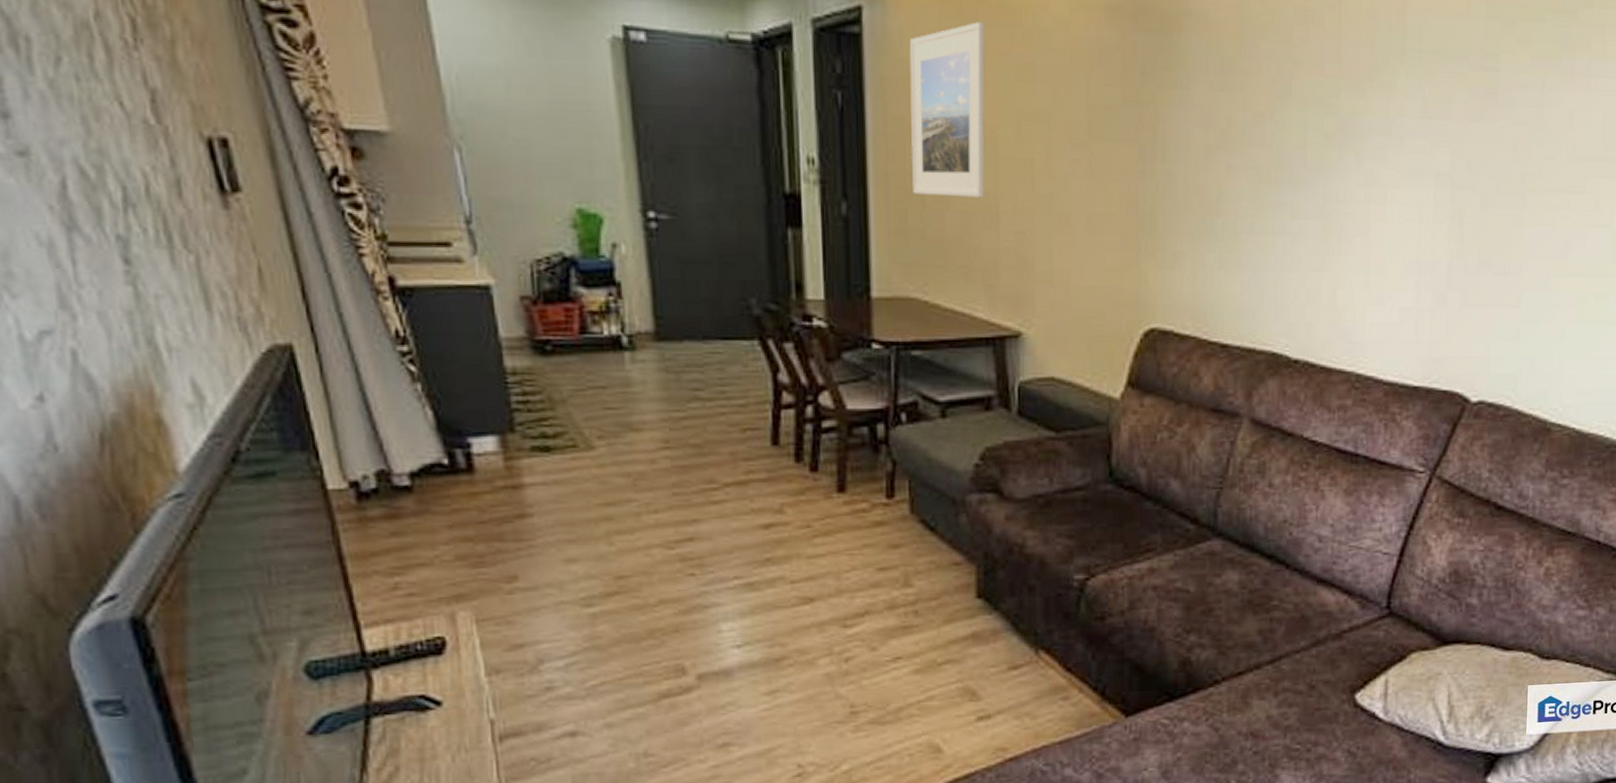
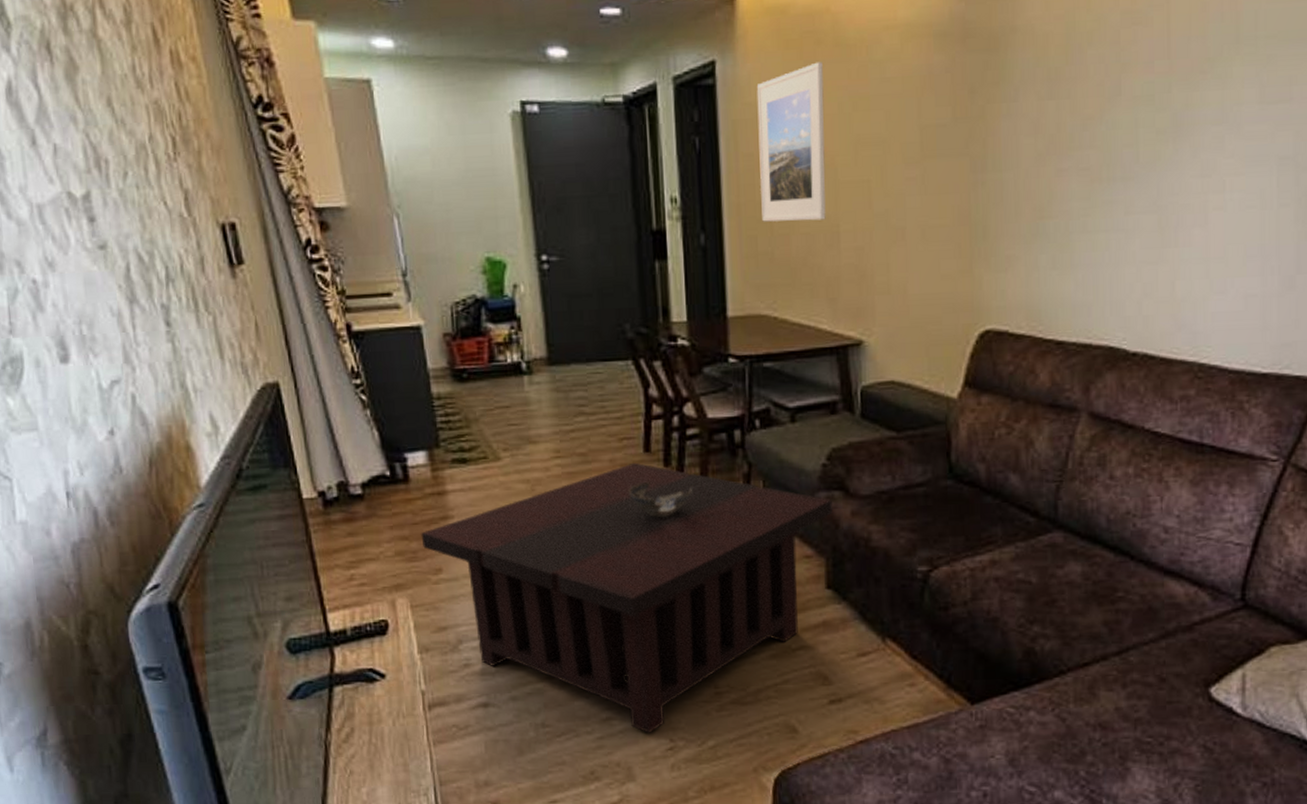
coffee table: none [490,456,985,759] -> present [421,462,832,733]
decorative bowl: none [753,479,828,519] -> present [629,482,692,517]

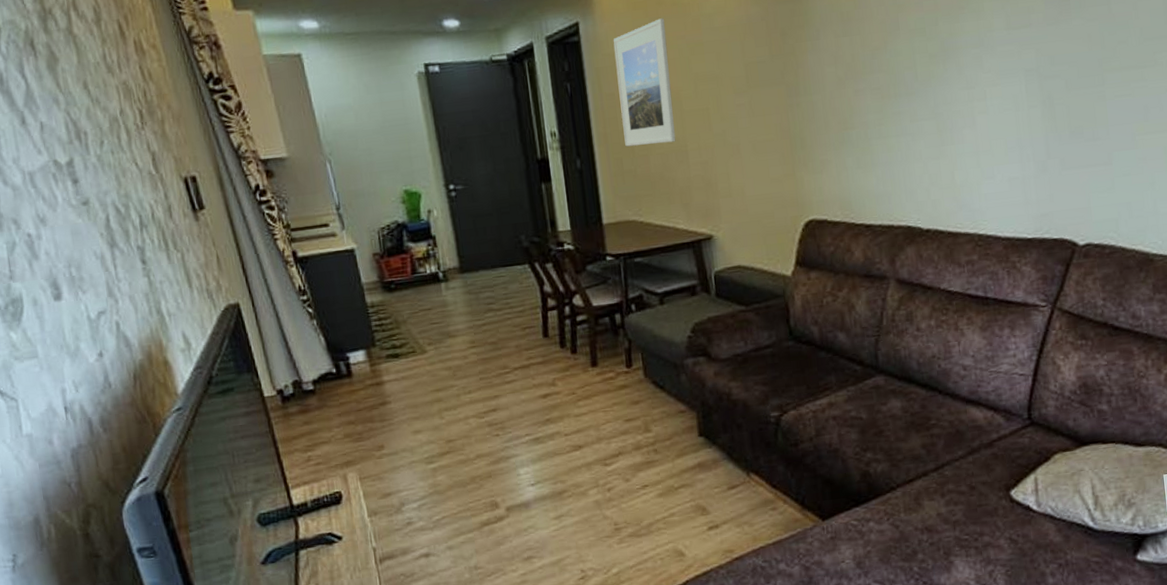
coffee table: present [421,462,832,733] -> none [364,346,699,567]
decorative bowl: present [629,482,692,517] -> none [533,362,585,390]

